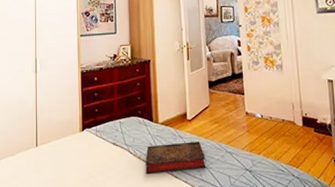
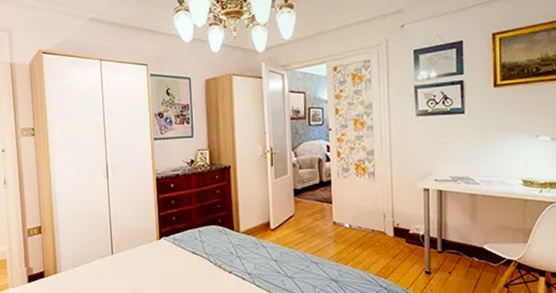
book: present [145,141,206,174] -> none [226,251,290,283]

